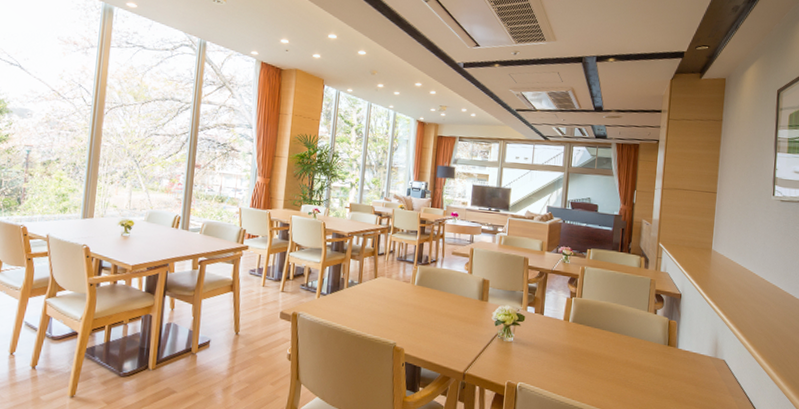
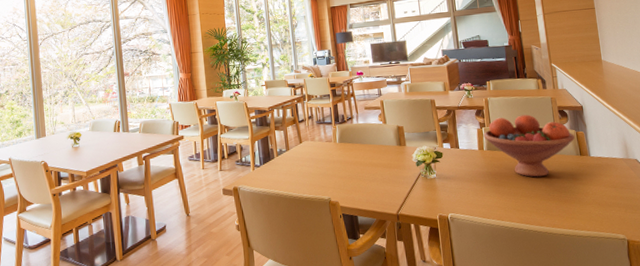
fruit bowl: none [572,289,666,361] -> present [483,114,575,177]

